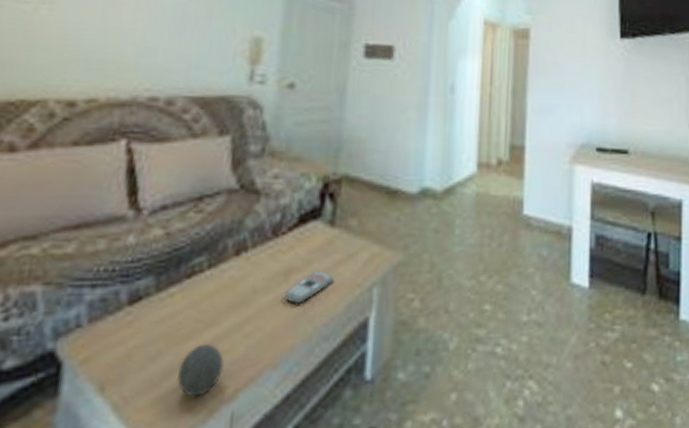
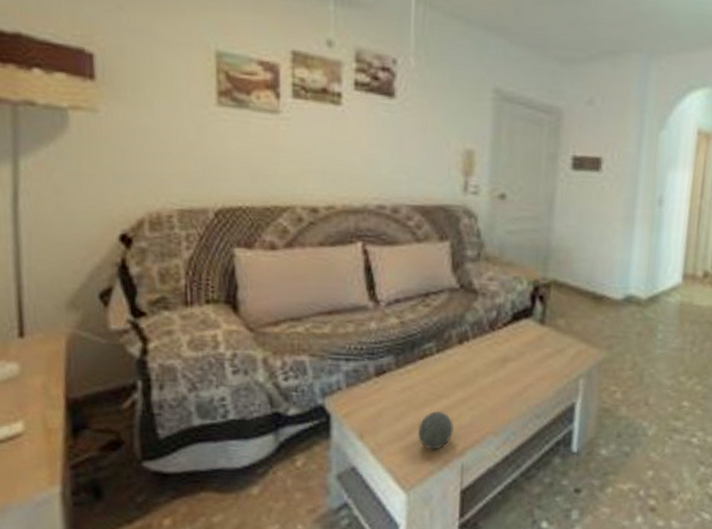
remote control: present [285,271,334,305] -> none [502,361,544,388]

